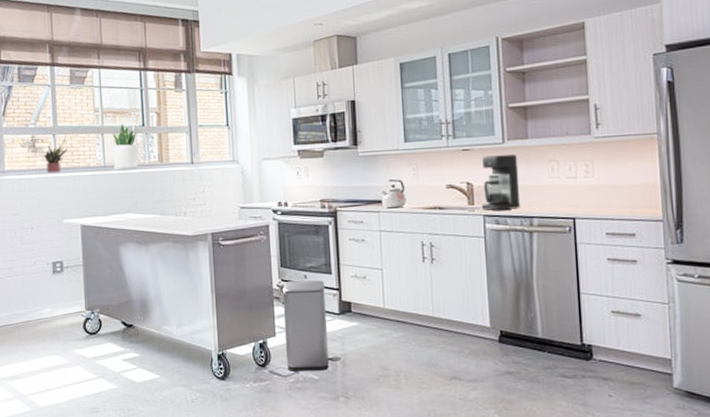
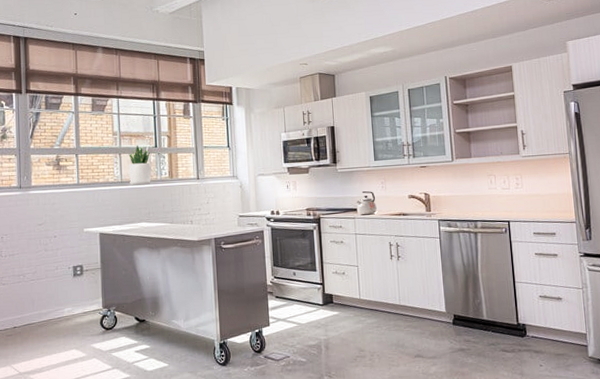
potted plant: present [44,137,68,174] -> none [67,157,89,189]
pedal bin: present [280,280,341,371] -> none [273,276,325,356]
coffee maker: present [481,154,521,211] -> none [436,170,467,216]

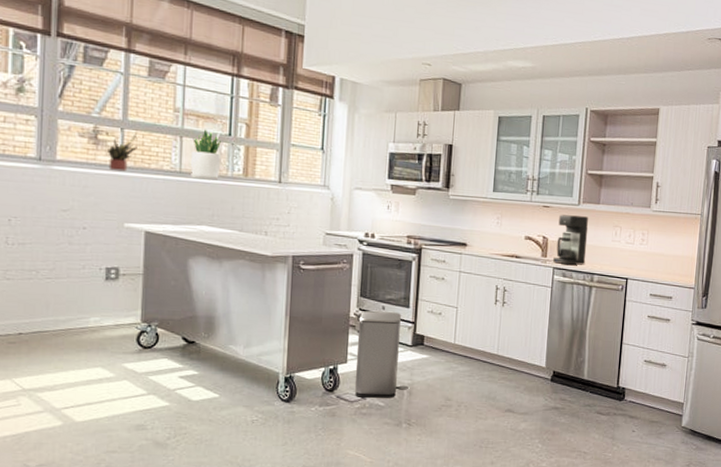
potted plant: none [67,157,89,189] -> present [108,133,137,172]
pedal bin: none [273,276,325,356] -> present [354,311,409,398]
kettle: present [356,191,377,215] -> none [464,225,489,253]
coffee maker: none [436,170,467,216] -> present [552,214,589,266]

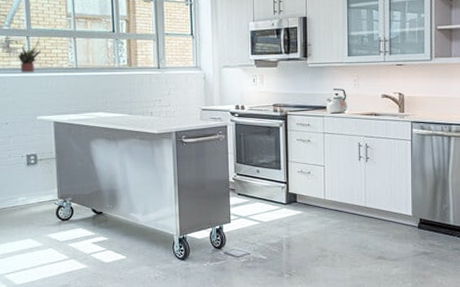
planter: present [190,129,221,181] -> none [83,28,108,73]
pedal bin: present [354,311,409,398] -> none [236,175,287,253]
kettle: none [464,225,489,253] -> present [326,89,347,114]
coffee maker: present [552,214,589,266] -> none [410,70,442,118]

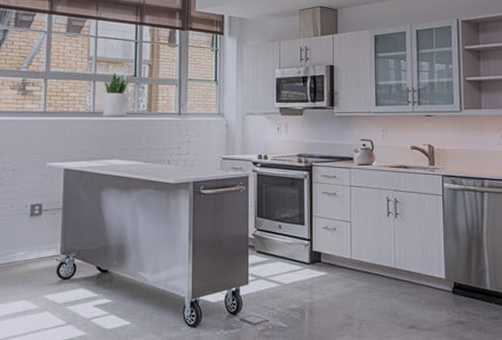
potted plant: present [18,39,41,73] -> none [33,82,58,117]
planter: none [83,28,108,73] -> present [102,73,128,118]

